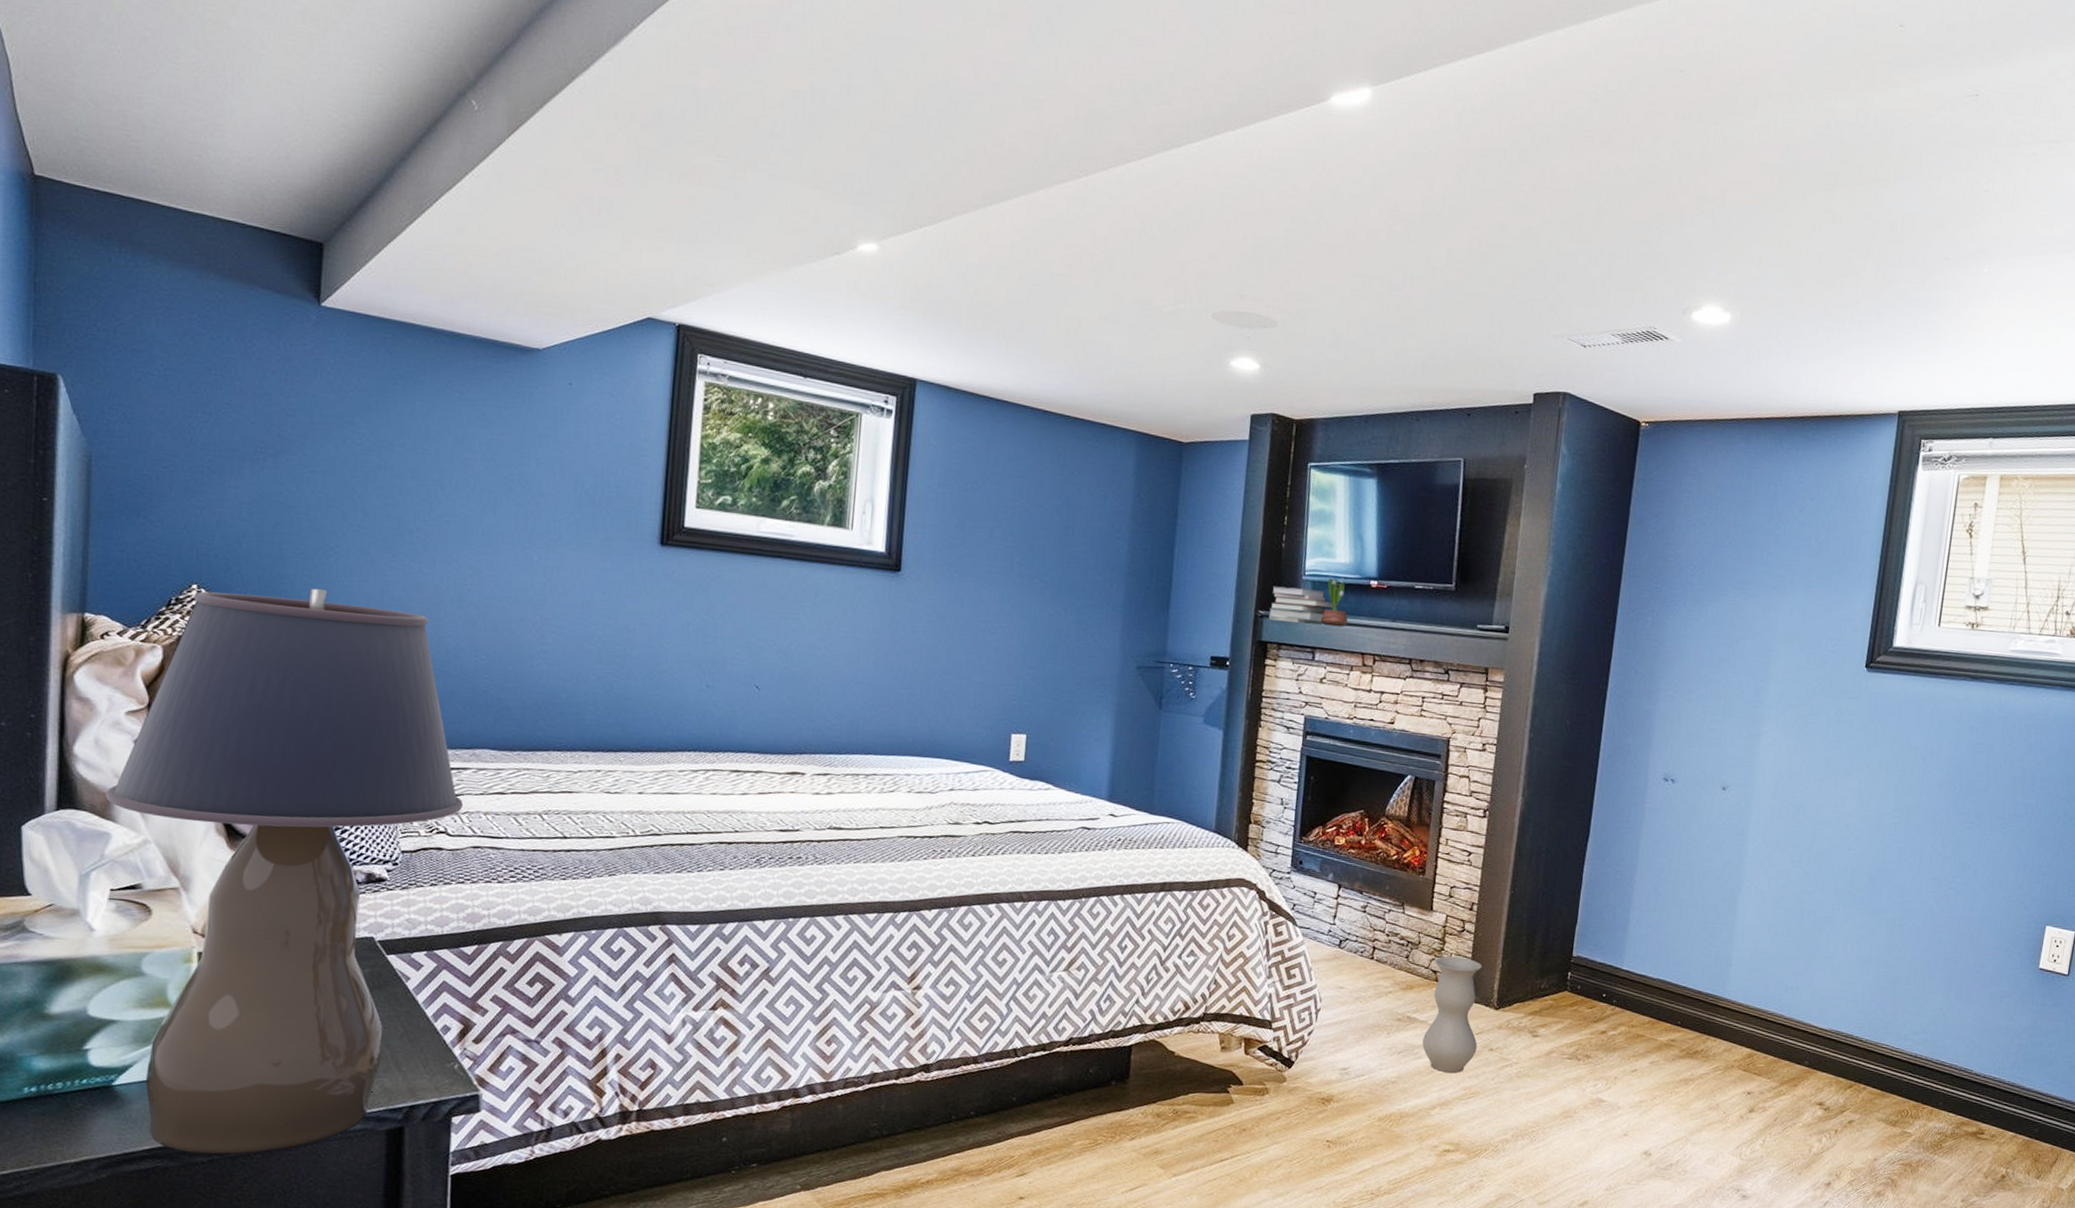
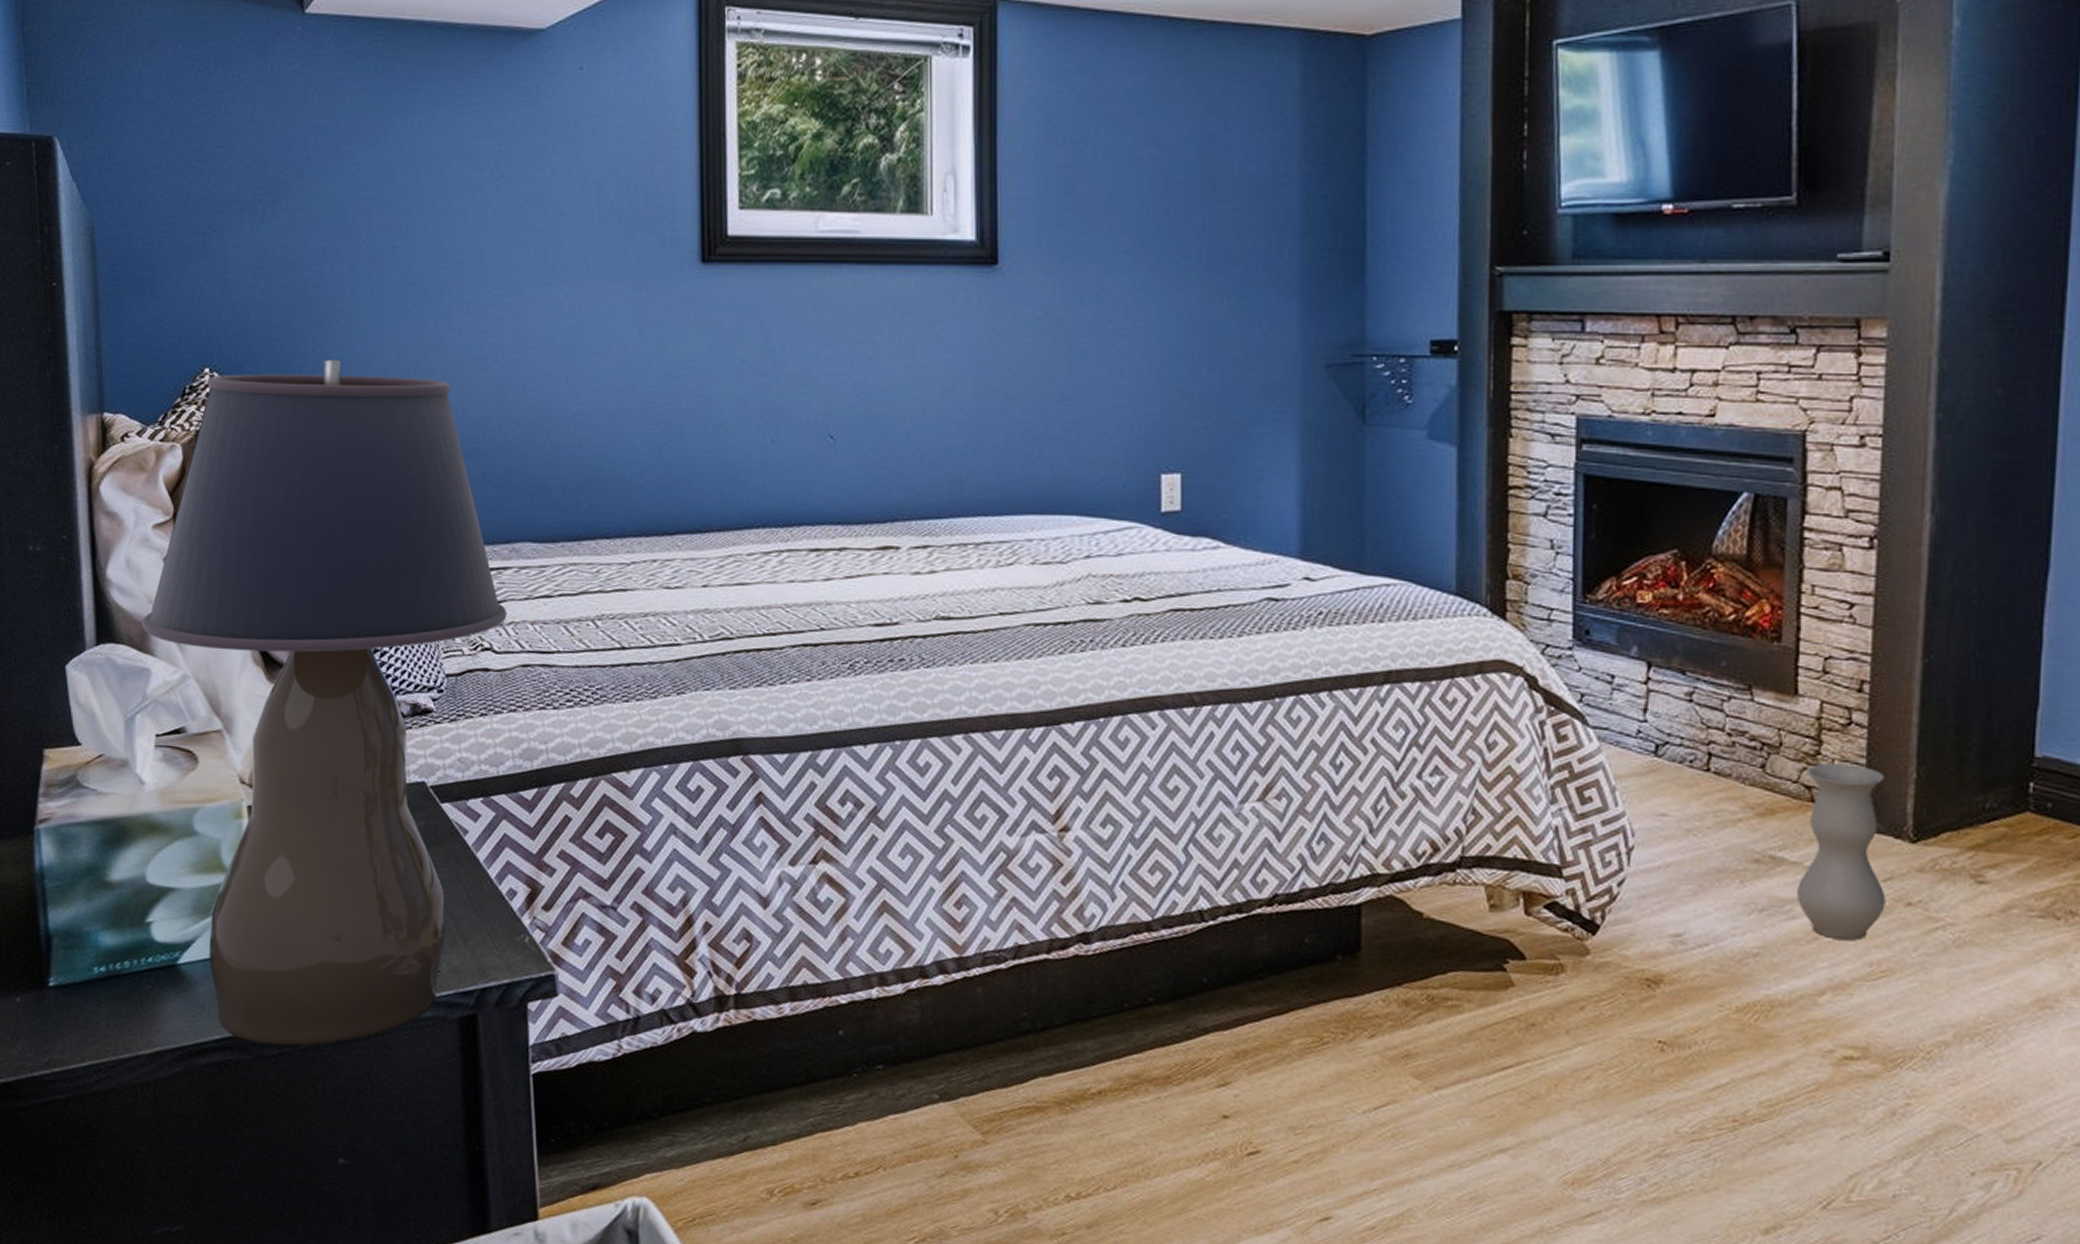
books: present [1268,586,1340,625] -> none [1510,228,1618,279]
potted flower: present [1321,575,1349,627] -> none [1590,203,1633,279]

